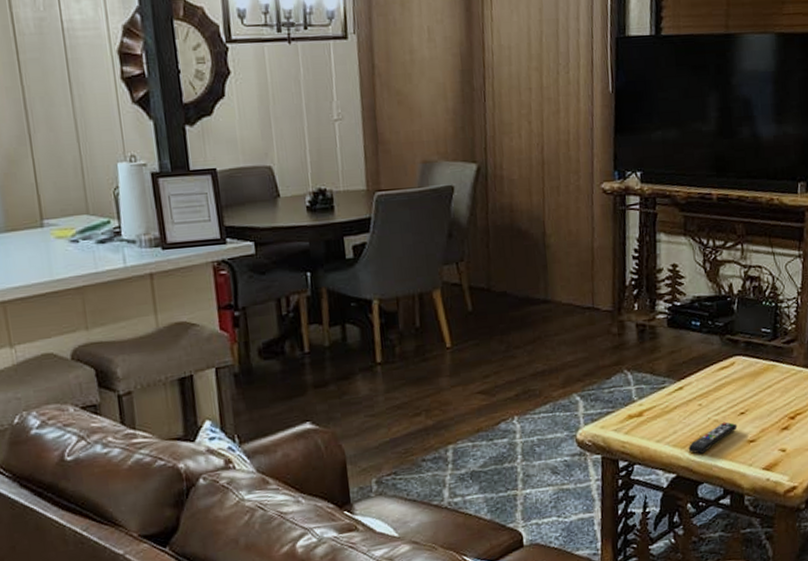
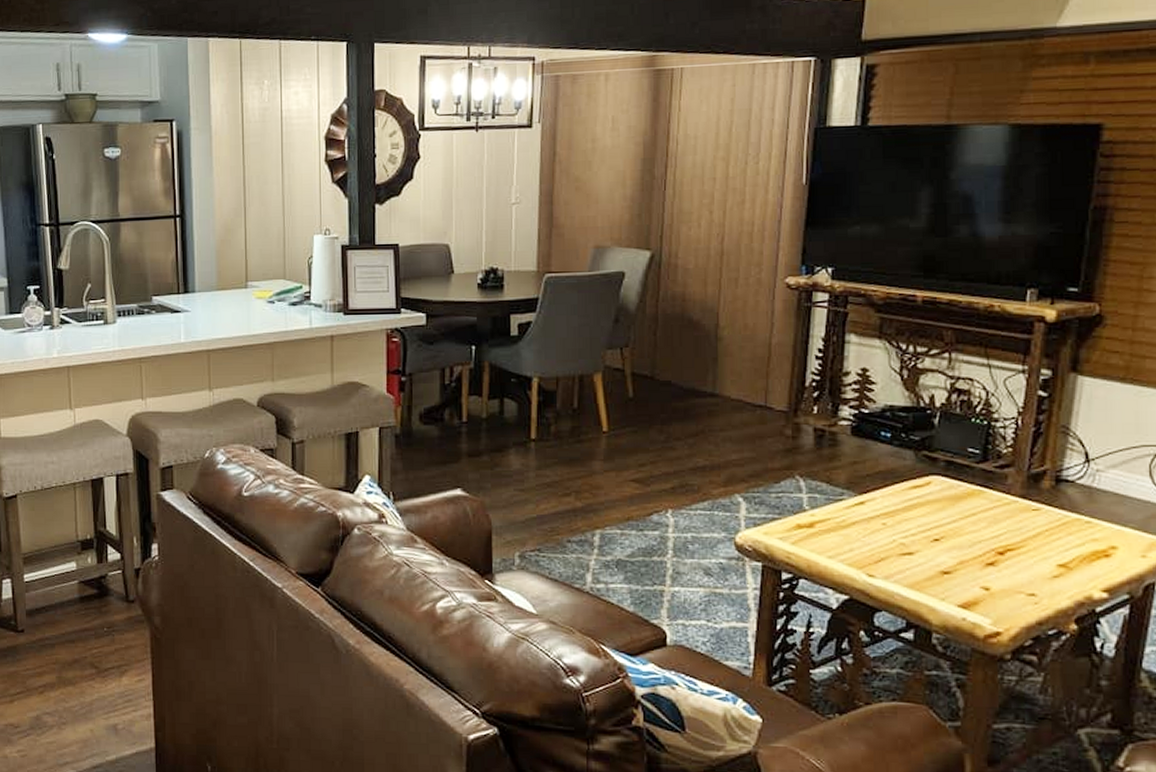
remote control: present [688,422,738,454] -> none [866,546,929,578]

